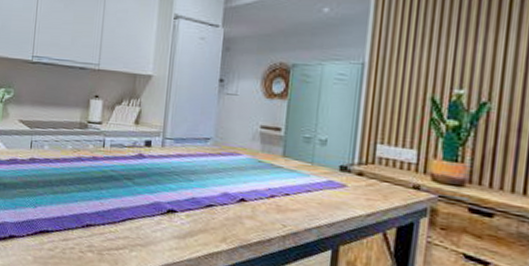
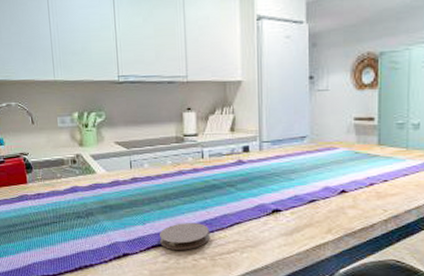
coaster: none [49,210,100,240] -> present [160,223,209,250]

